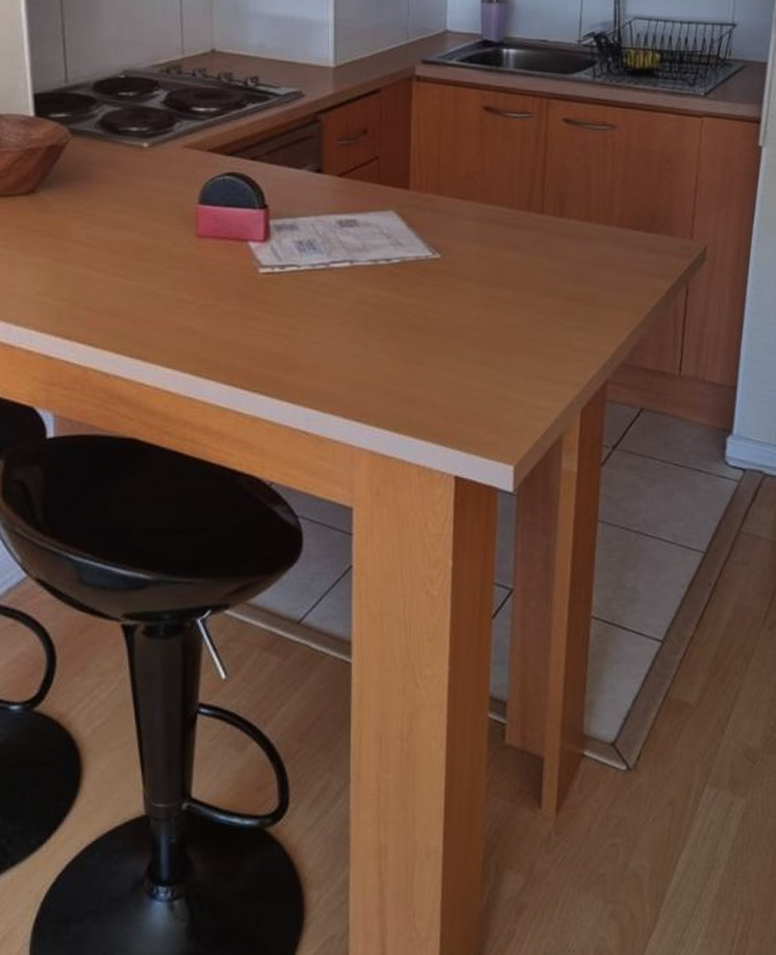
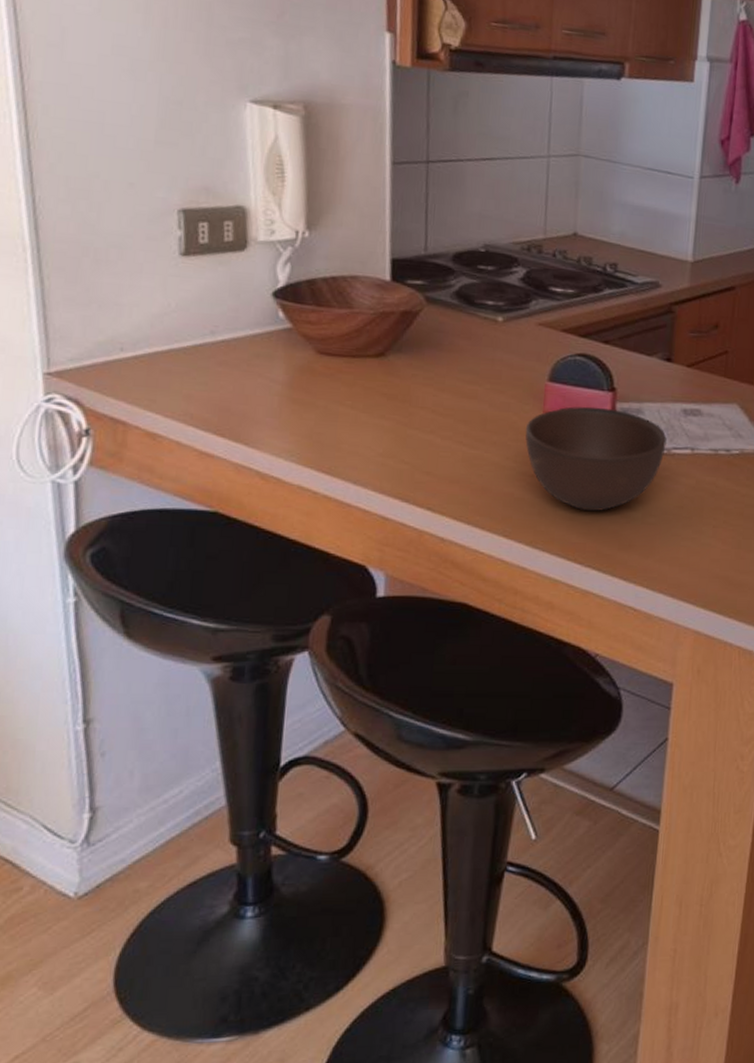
bowl: none [180,226,324,335] -> present [525,406,667,512]

